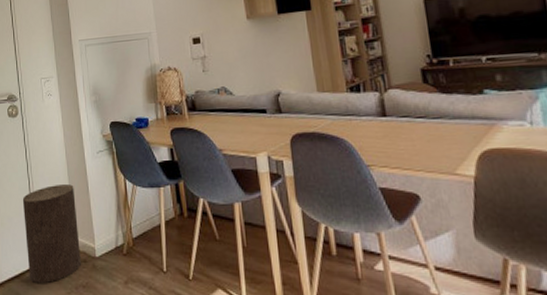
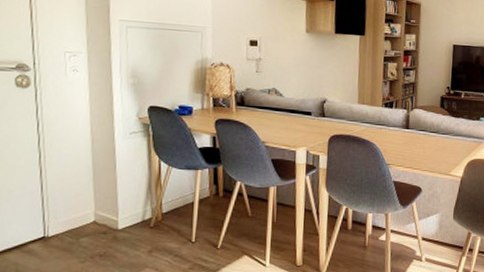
stool: present [22,184,81,284] -> none [29,161,100,254]

